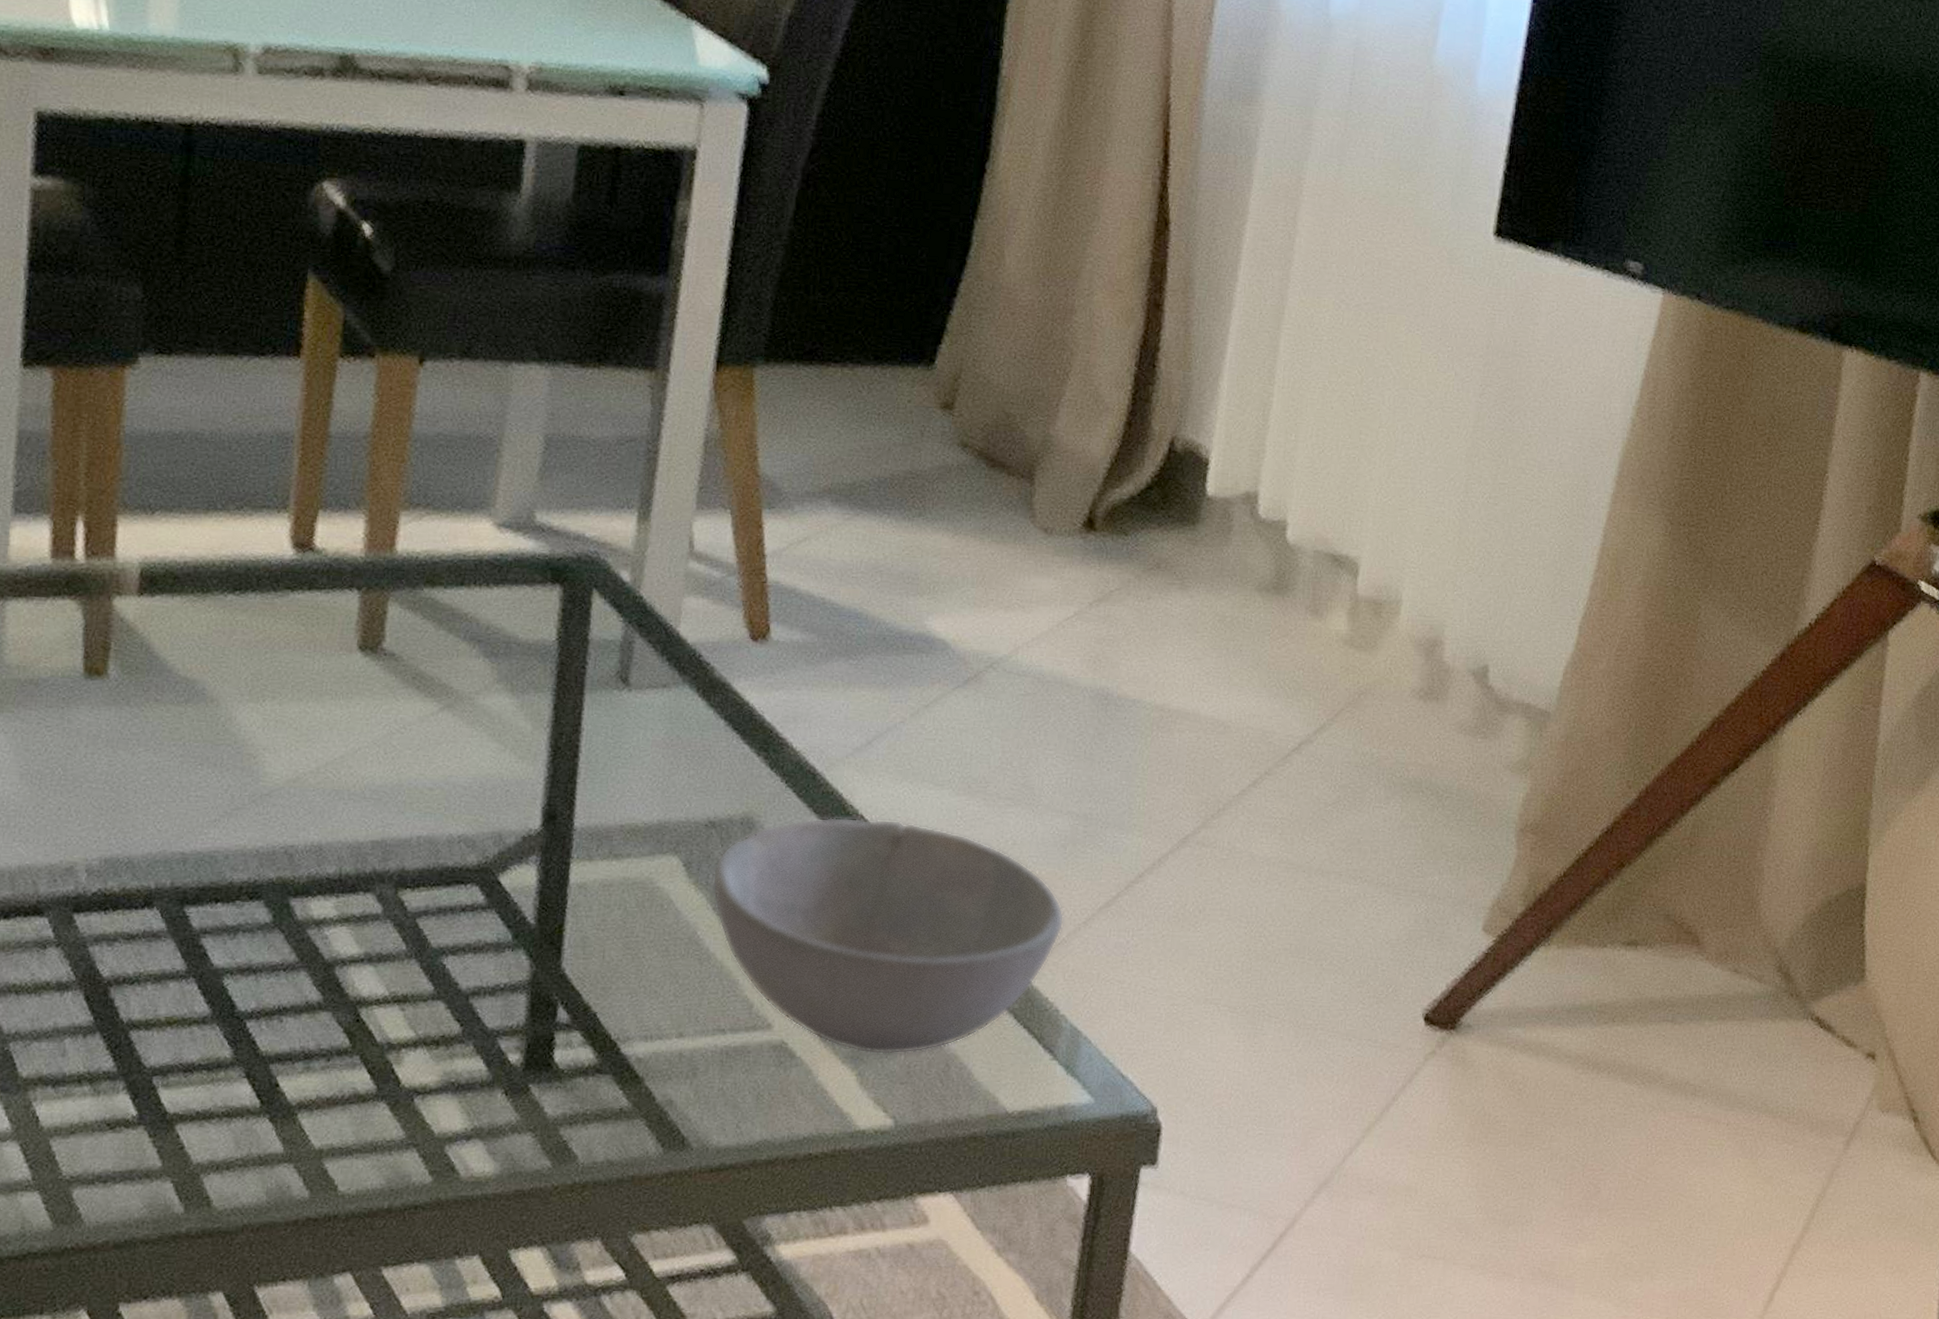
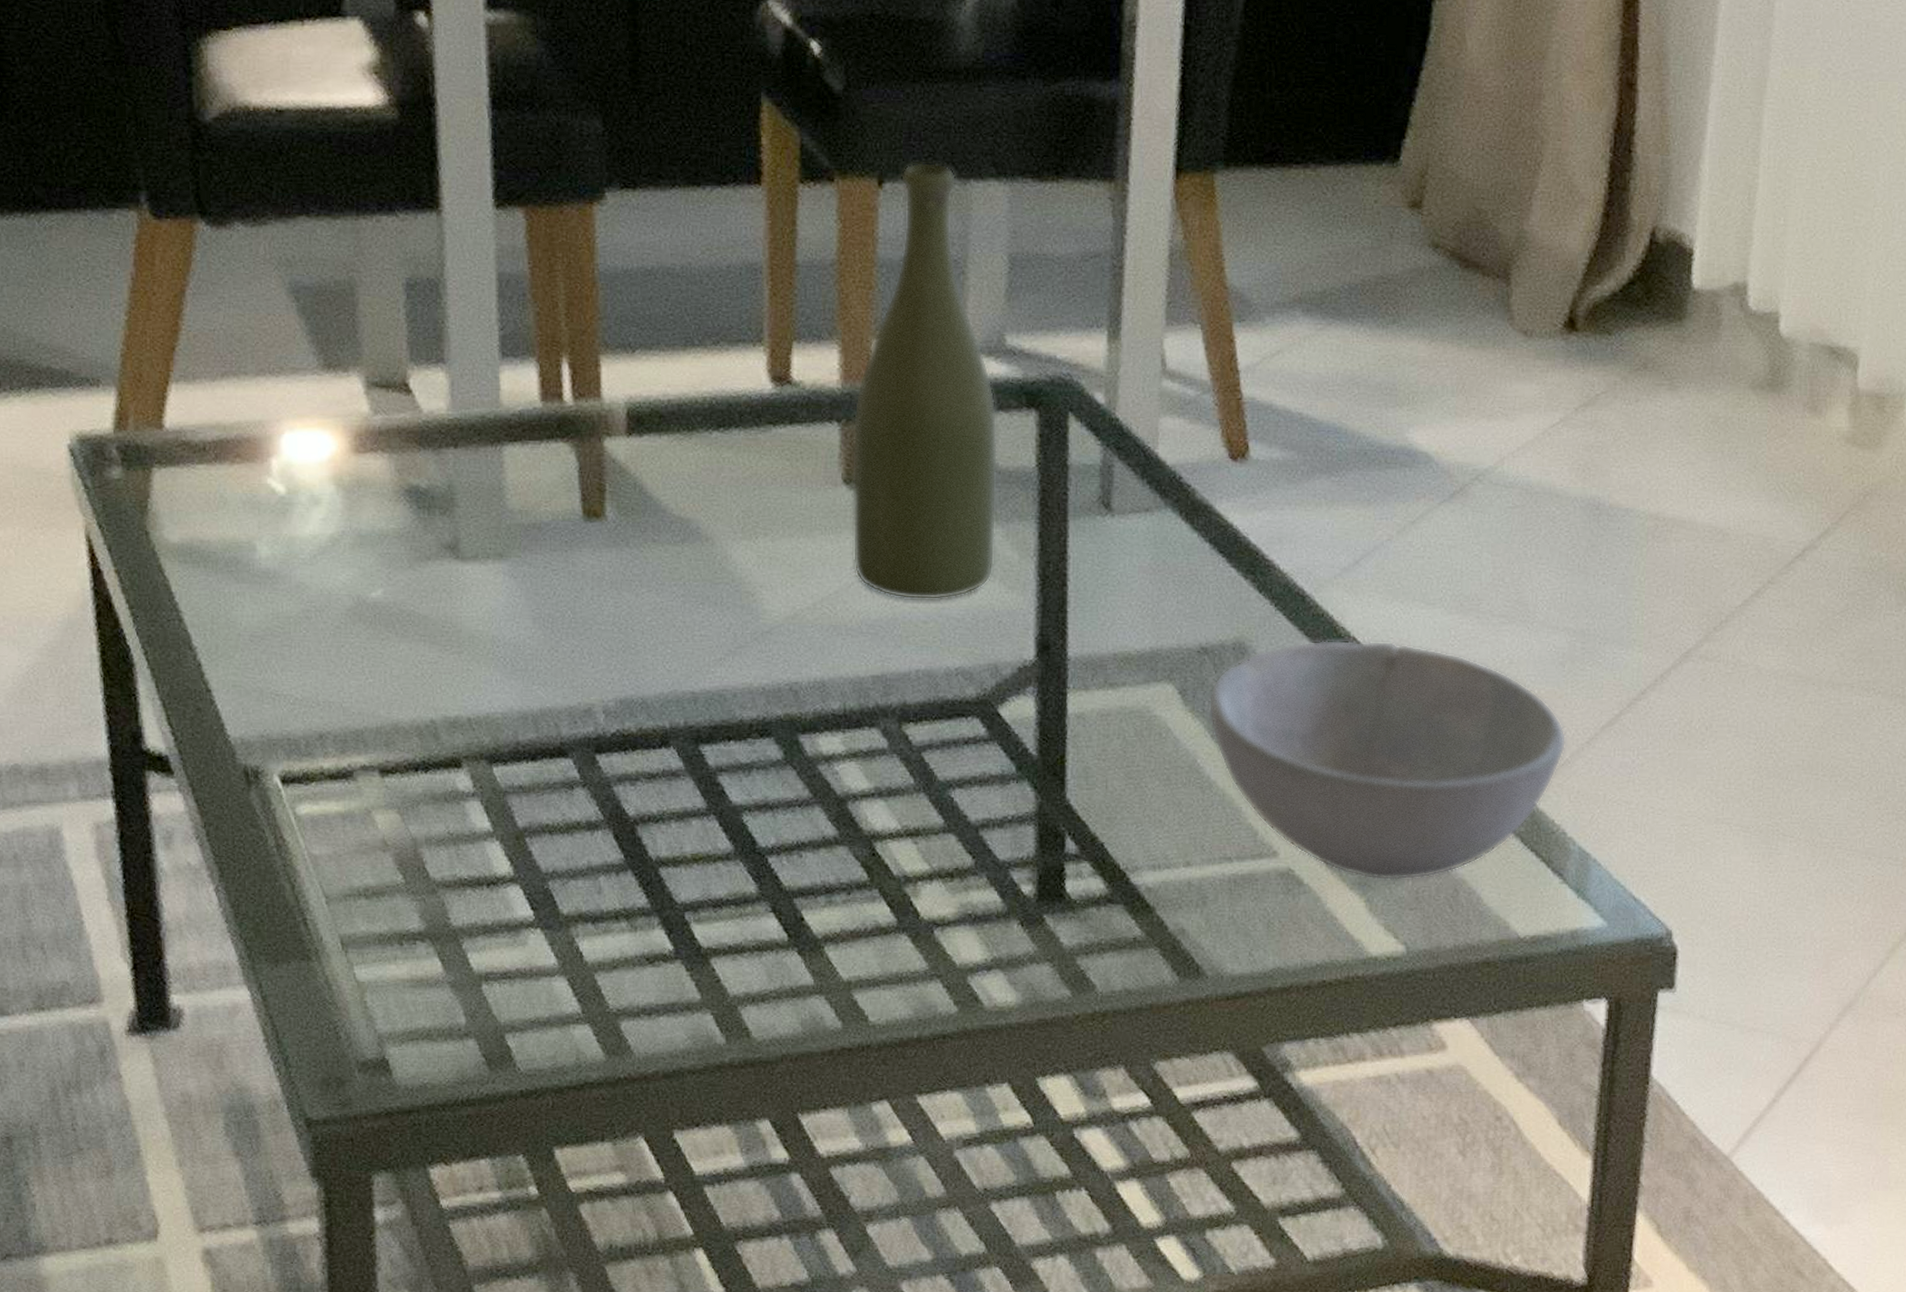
bottle: none [361,343,522,768] -> present [852,162,998,600]

